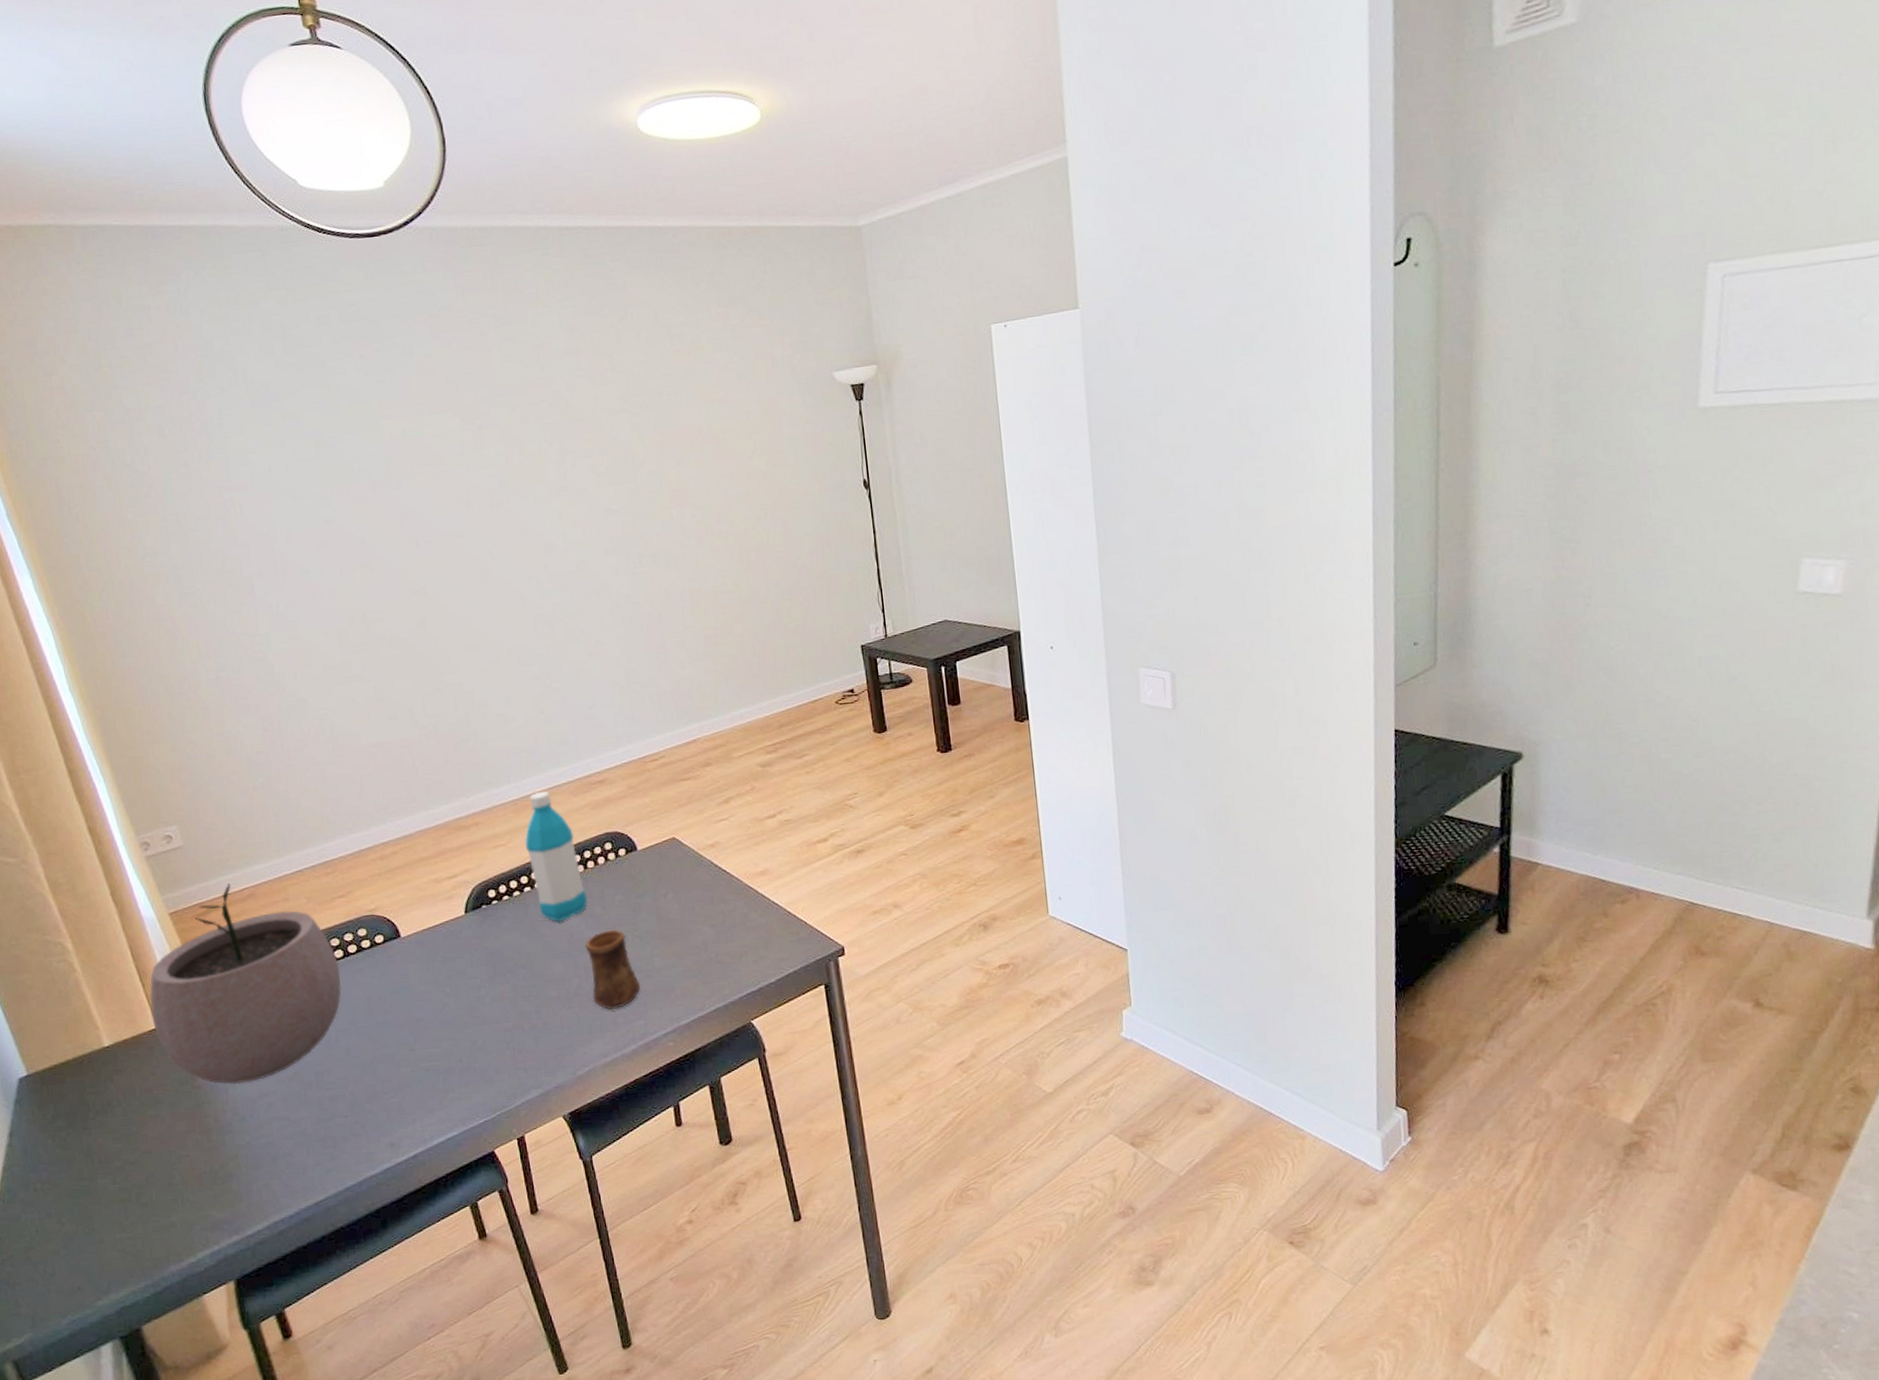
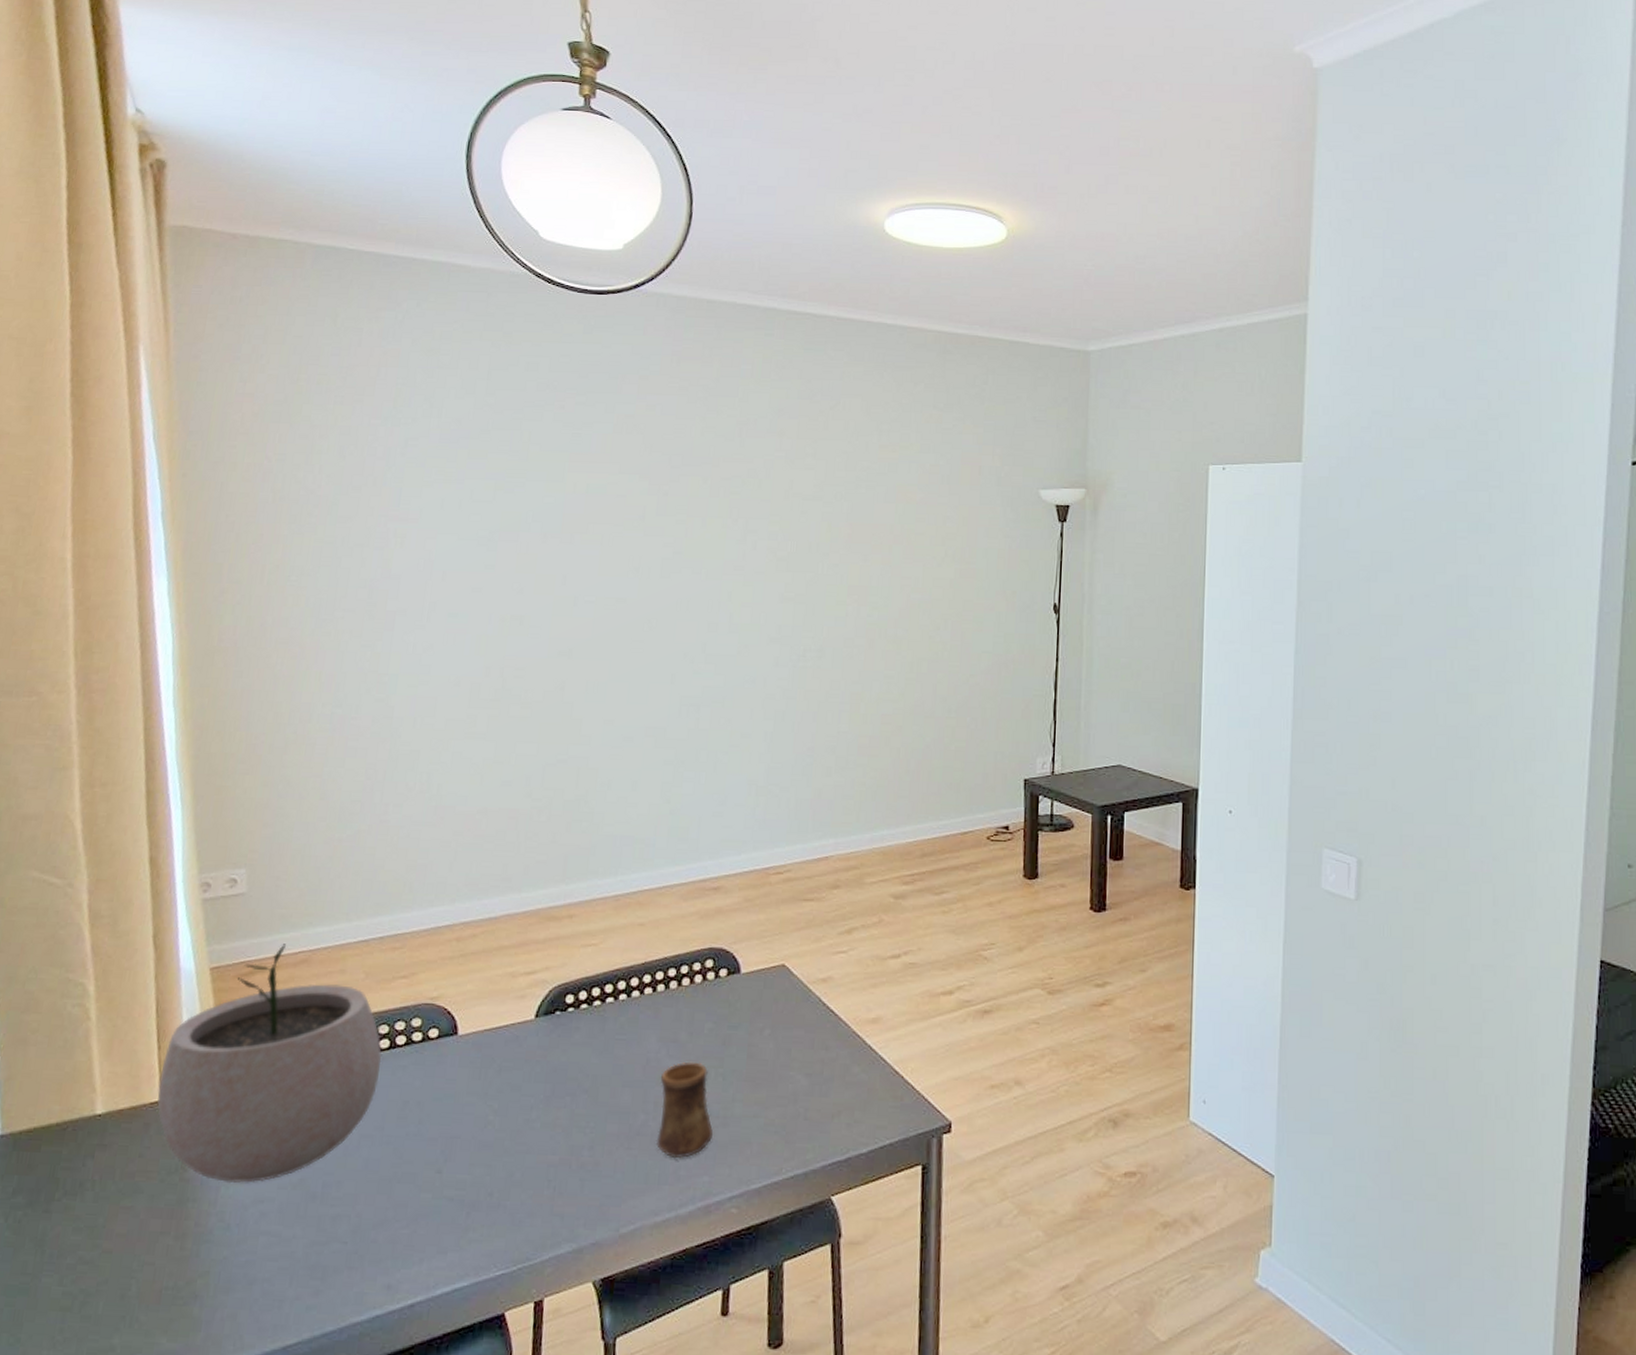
water bottle: present [524,790,588,922] -> none [618,889,675,1044]

